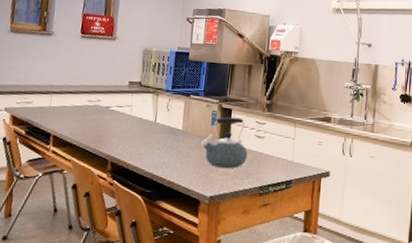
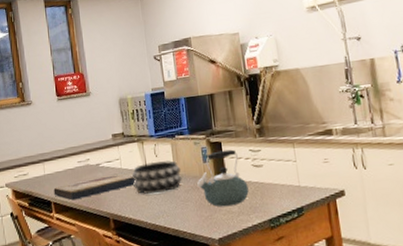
fish fossil: none [55,118,143,137] -> present [53,172,136,201]
decorative bowl: none [139,114,189,145] -> present [131,160,182,194]

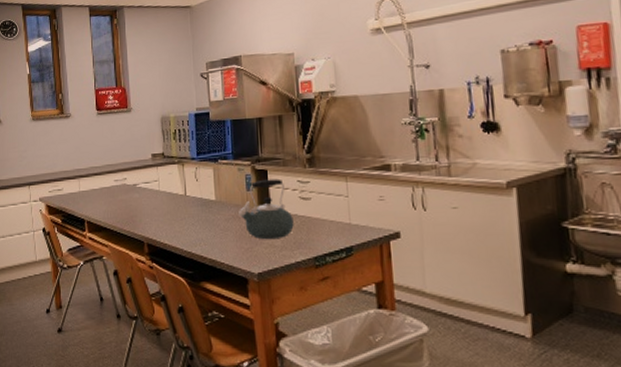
fish fossil: present [53,172,136,201] -> none [88,195,173,220]
decorative bowl: present [131,160,182,194] -> none [169,185,223,219]

